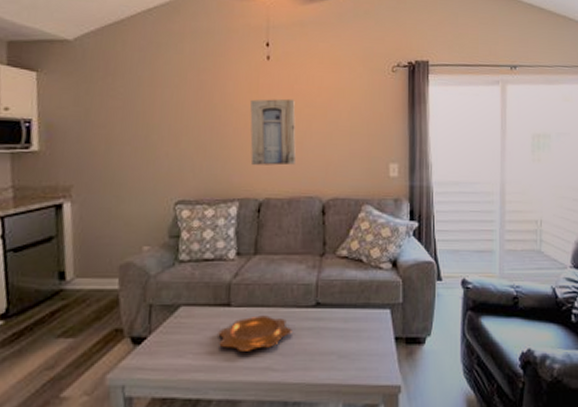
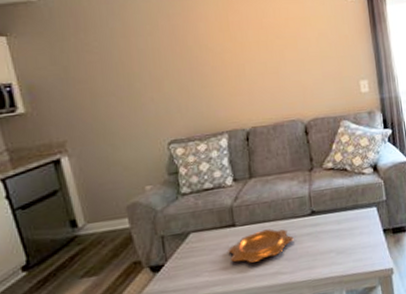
wall art: present [250,98,296,166] -> none [224,32,274,98]

